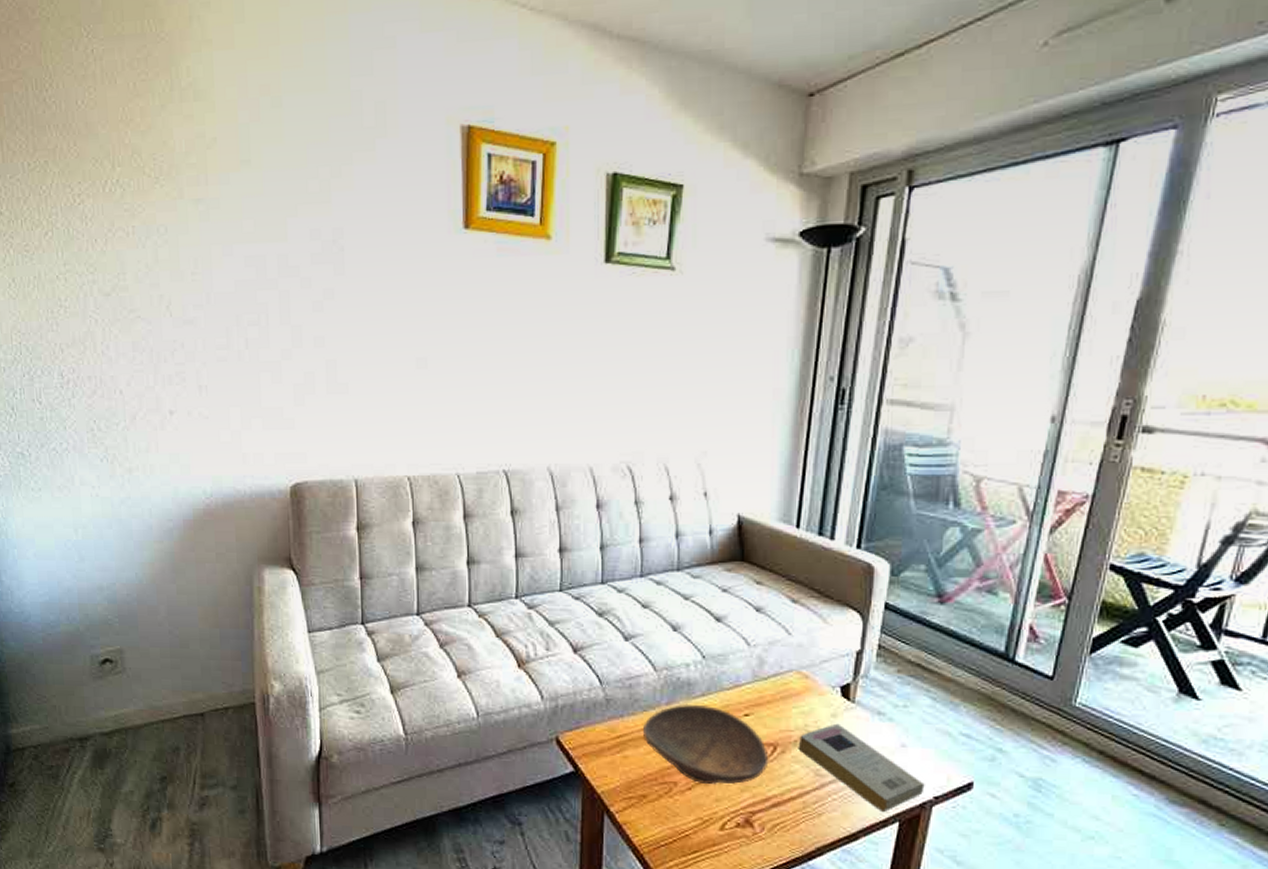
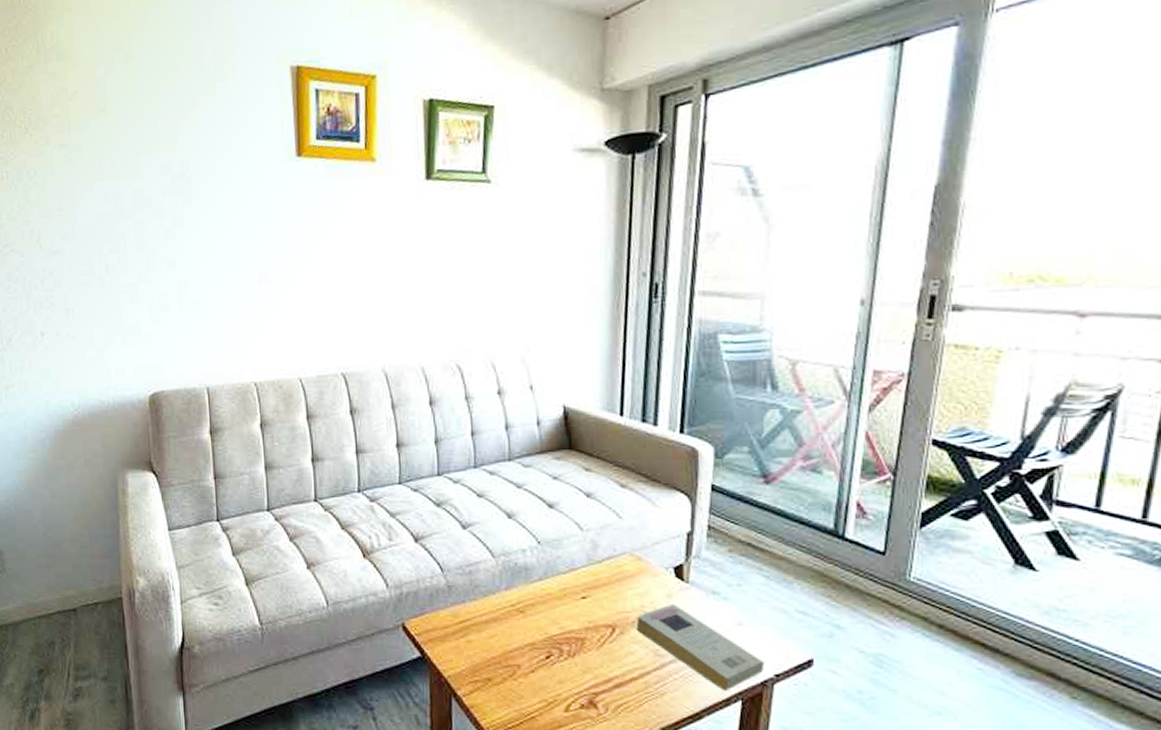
decorative bowl: present [642,703,769,784] -> none [484,588,609,666]

